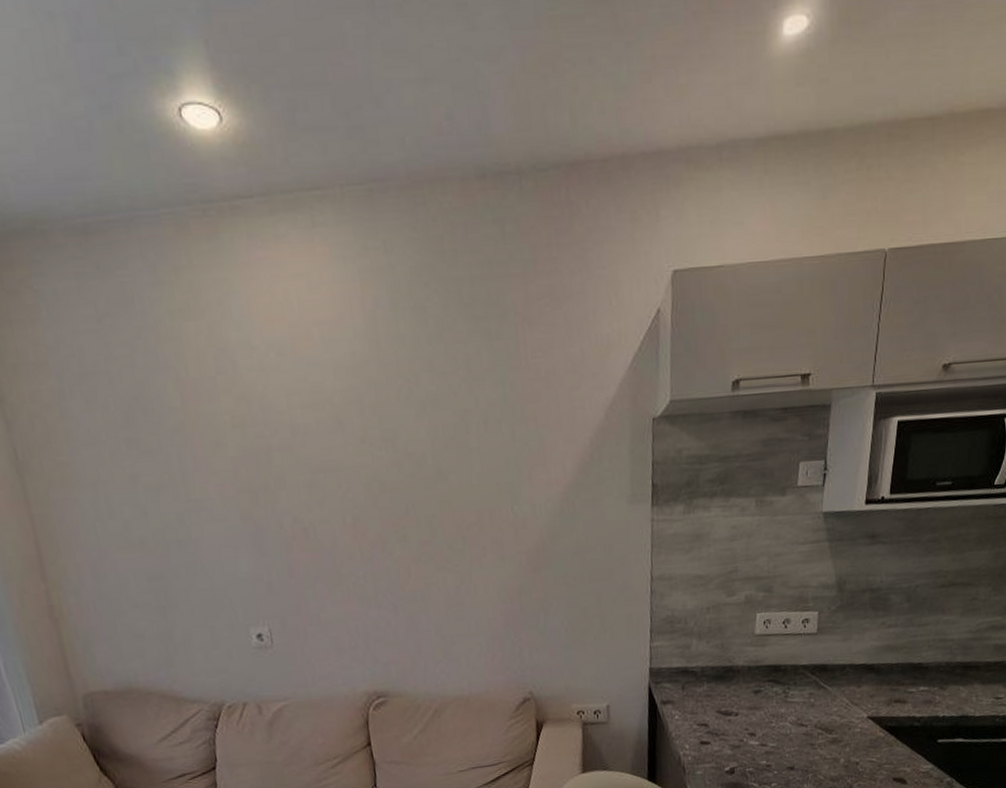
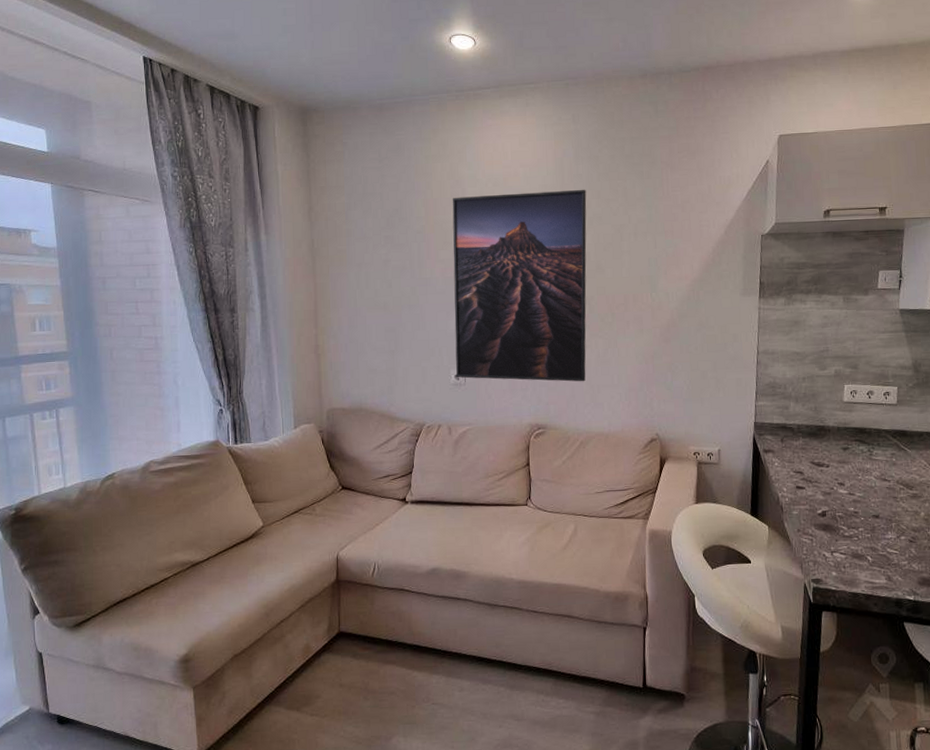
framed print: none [218,357,434,639] -> present [452,189,587,382]

